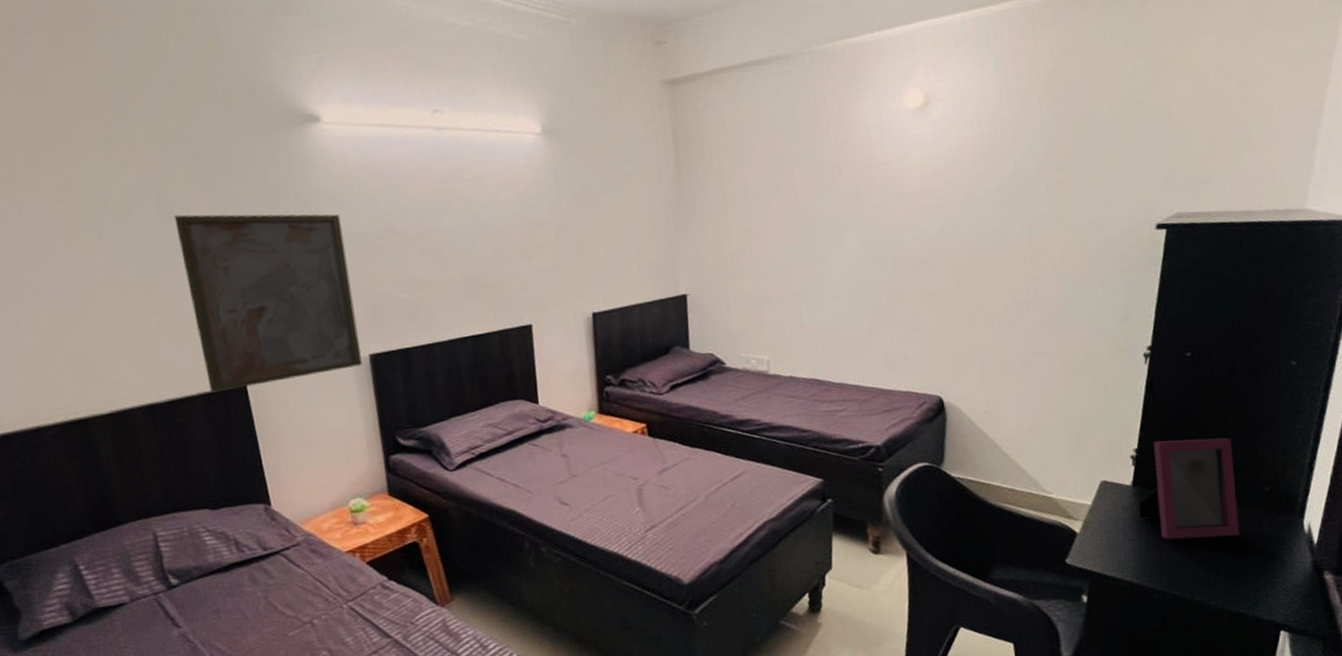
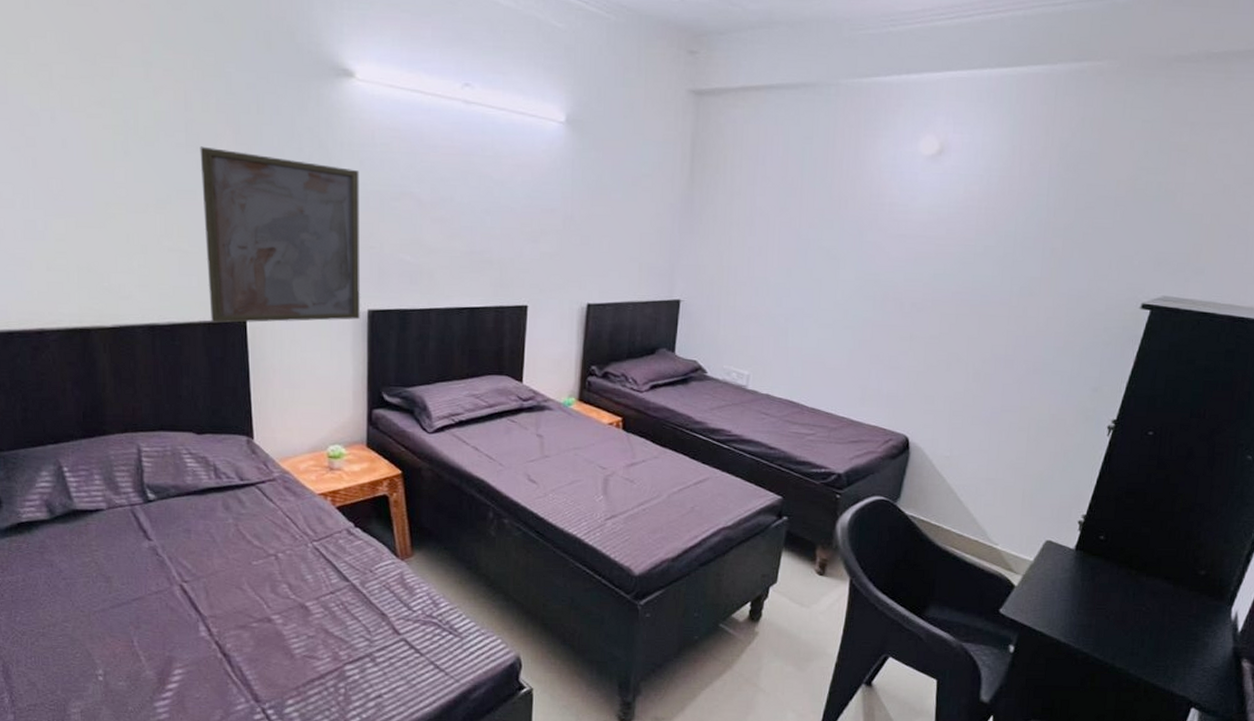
picture frame: present [1138,438,1240,540] -> none [1076,511,1177,612]

